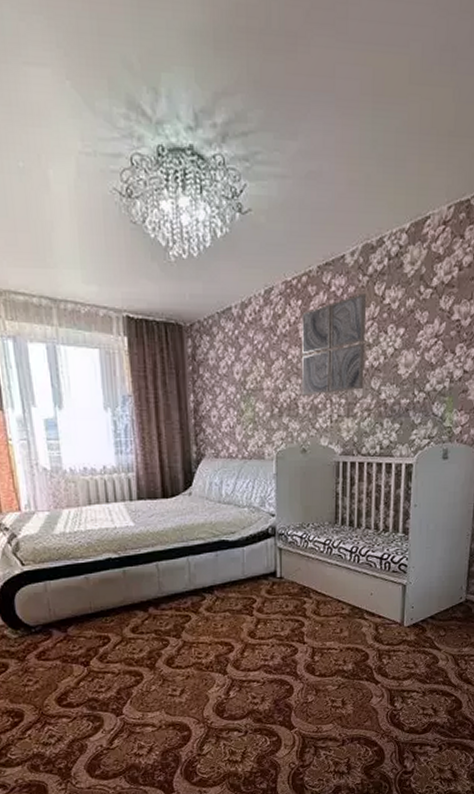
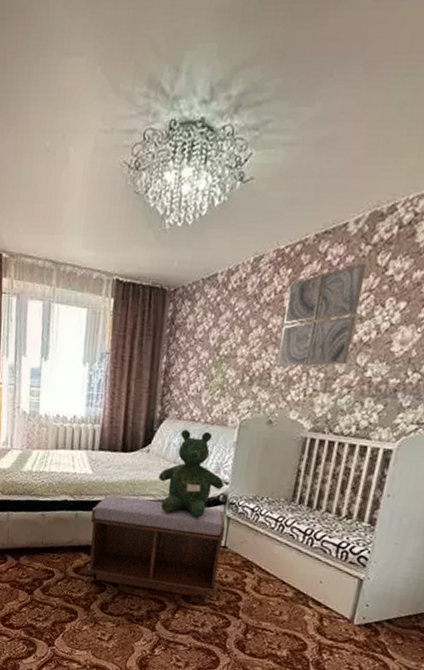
bench: none [140,541,280,636] -> present [88,495,226,598]
teddy bear: none [205,467,271,554] -> present [158,429,225,518]

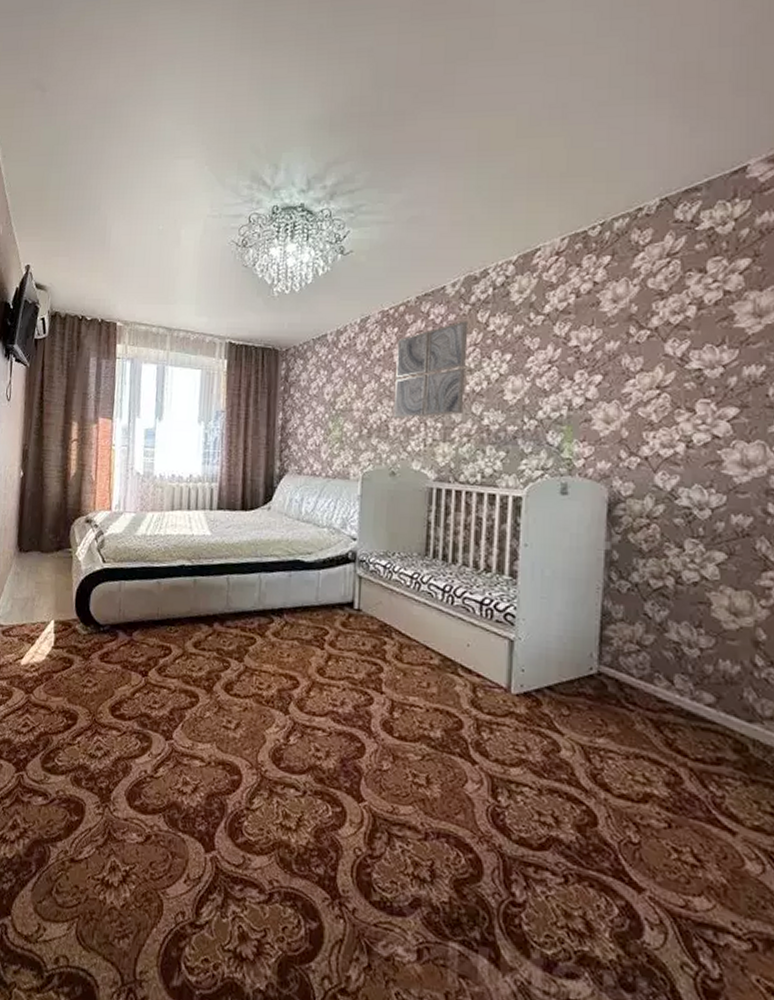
bench: present [88,495,226,598] -> none [209,557,358,671]
teddy bear: present [158,429,225,518] -> none [282,484,352,579]

